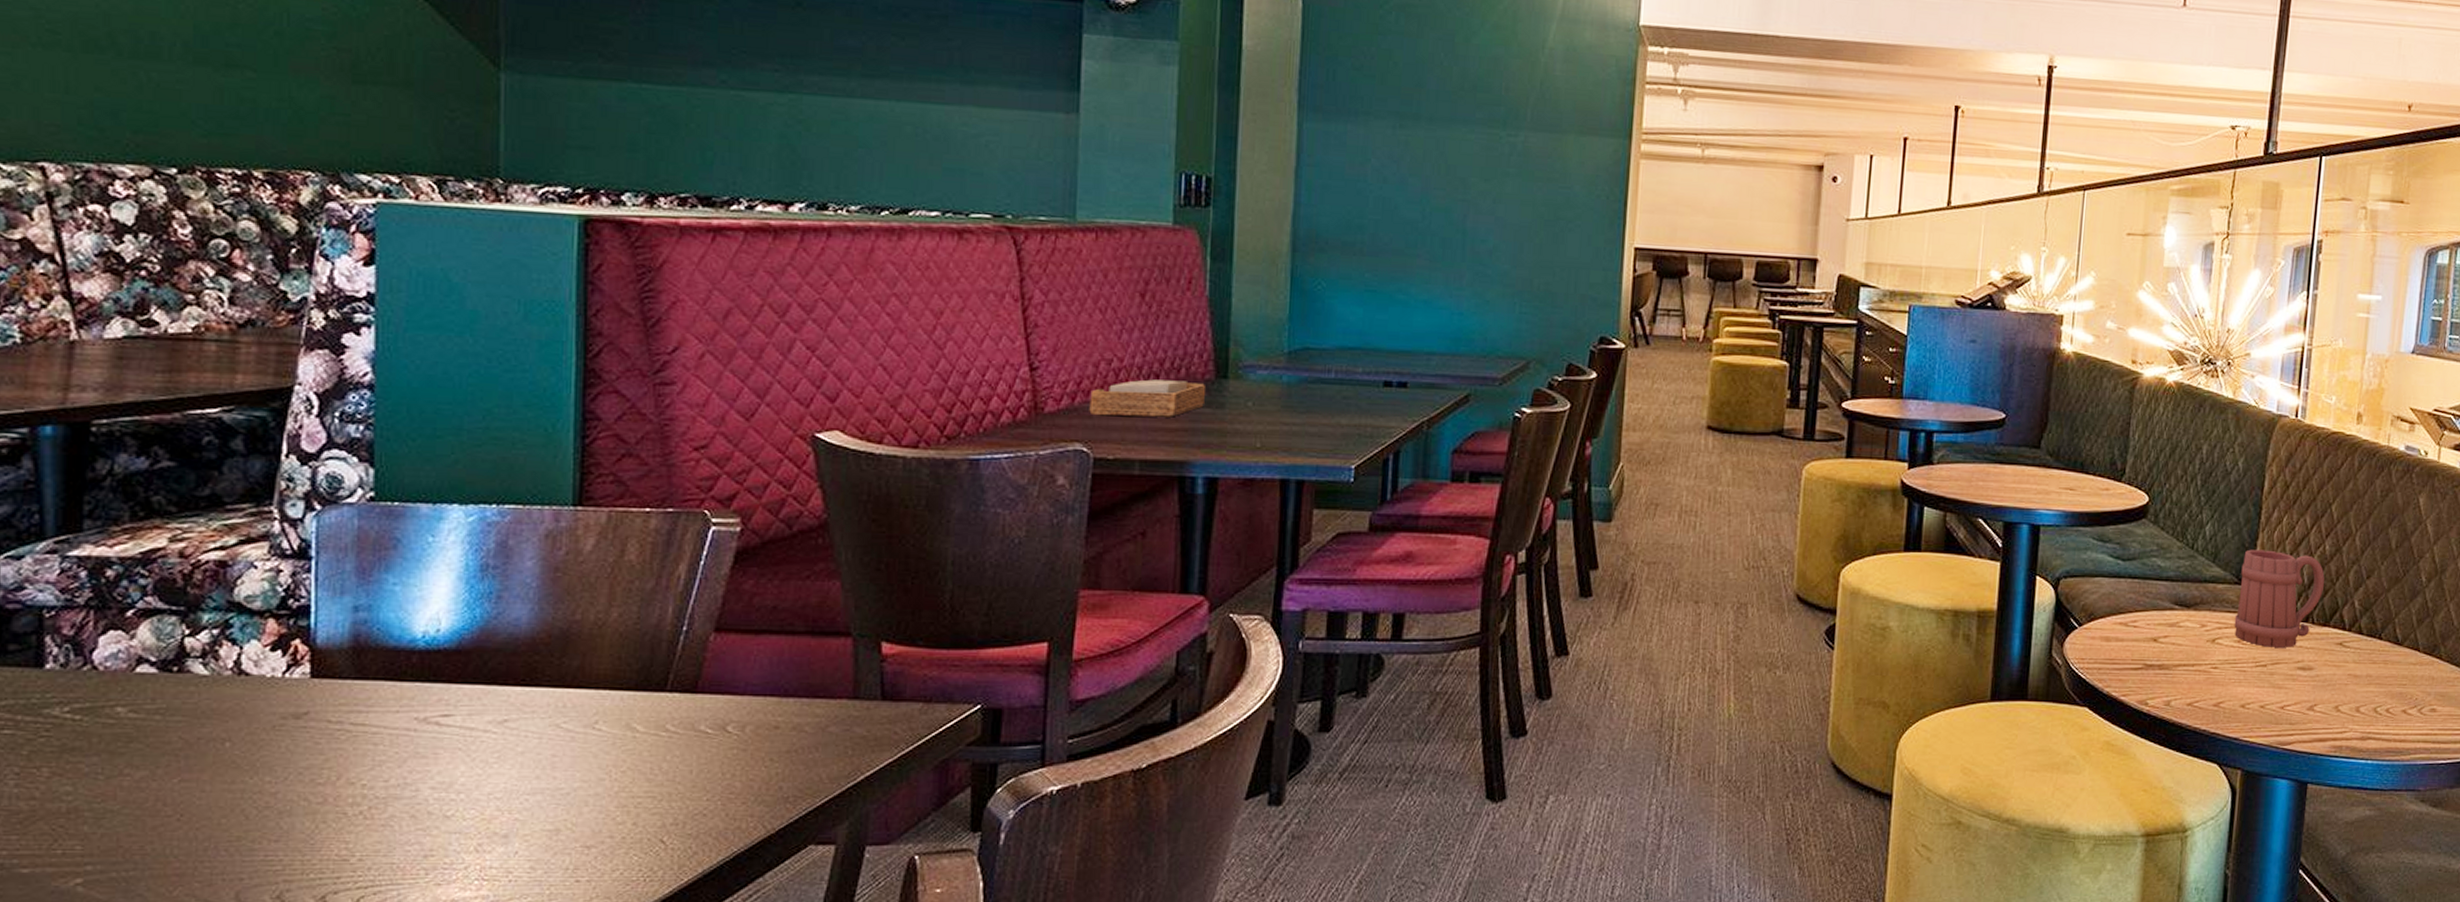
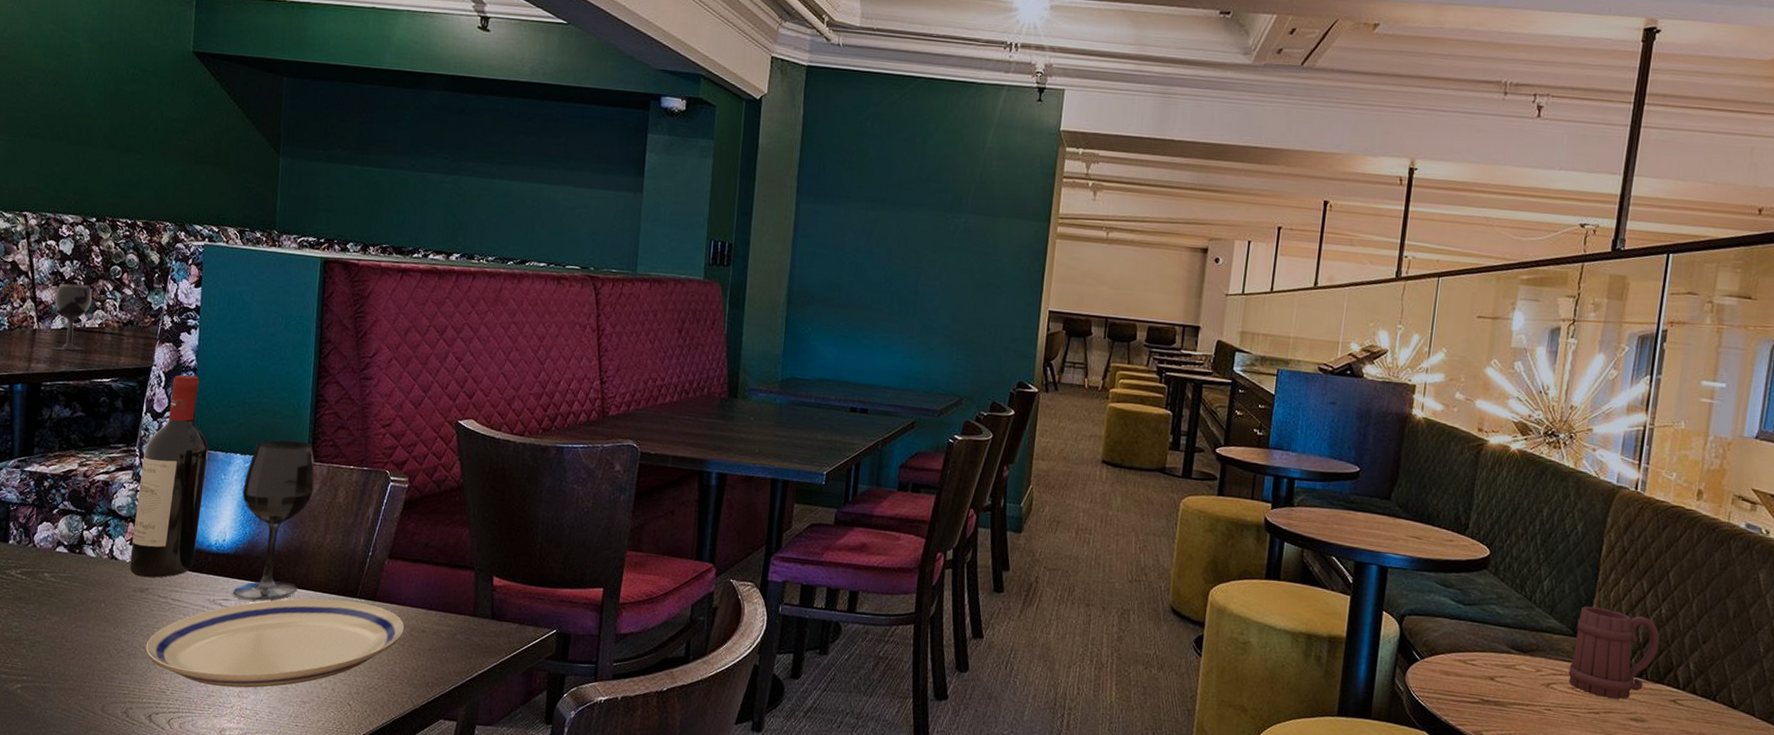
wine glass: none [107,268,177,371] -> present [52,283,92,351]
wine bottle: none [273,394,402,697] -> present [129,374,209,578]
plate: none [309,697,746,840] -> present [145,598,405,688]
wine glass: none [456,479,586,713] -> present [232,440,315,601]
napkin holder: present [1089,379,1206,417] -> none [639,395,721,425]

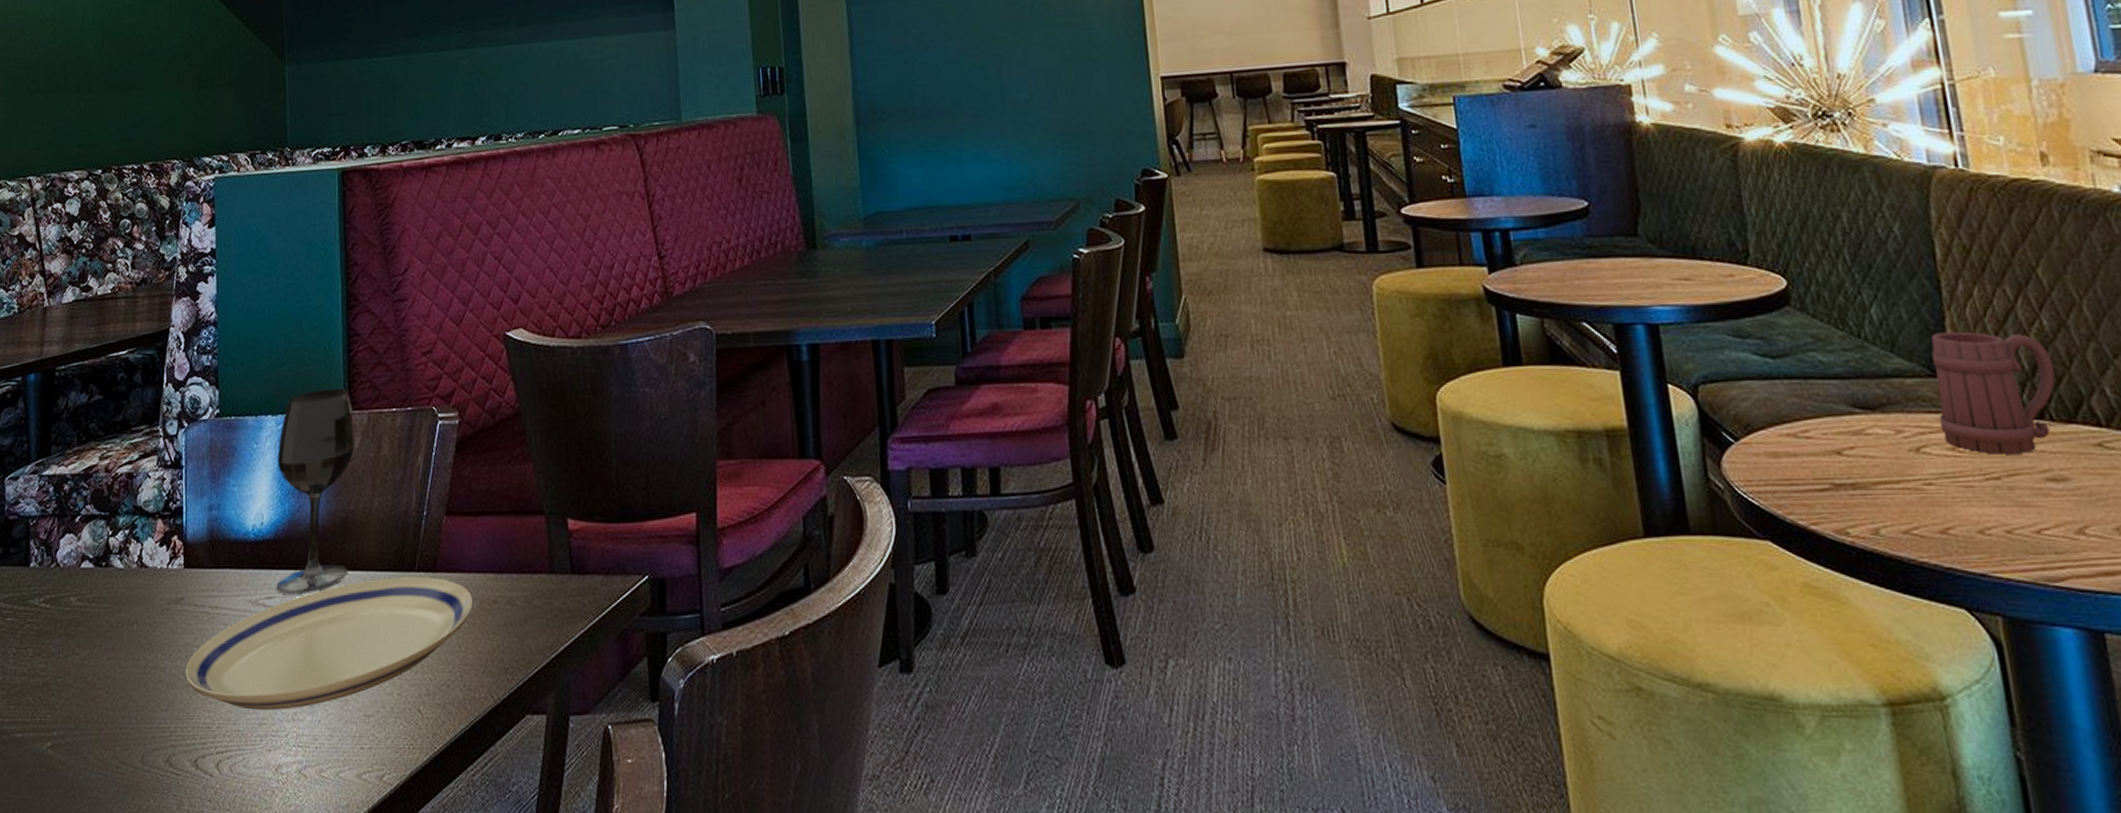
wine glass: present [52,283,92,351] -> none [64,246,102,328]
wine bottle: present [129,374,209,578] -> none [161,330,237,584]

